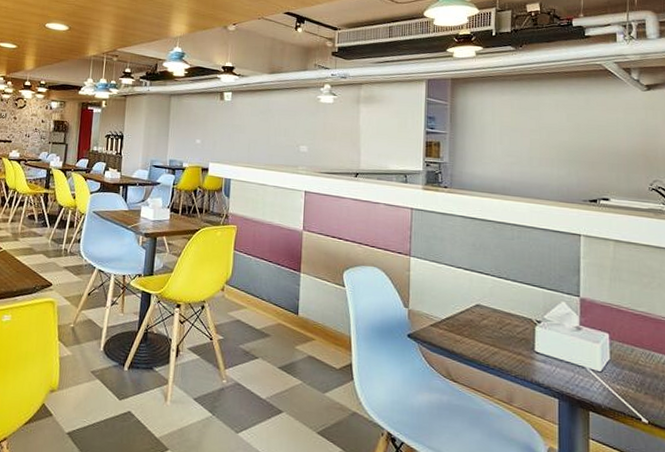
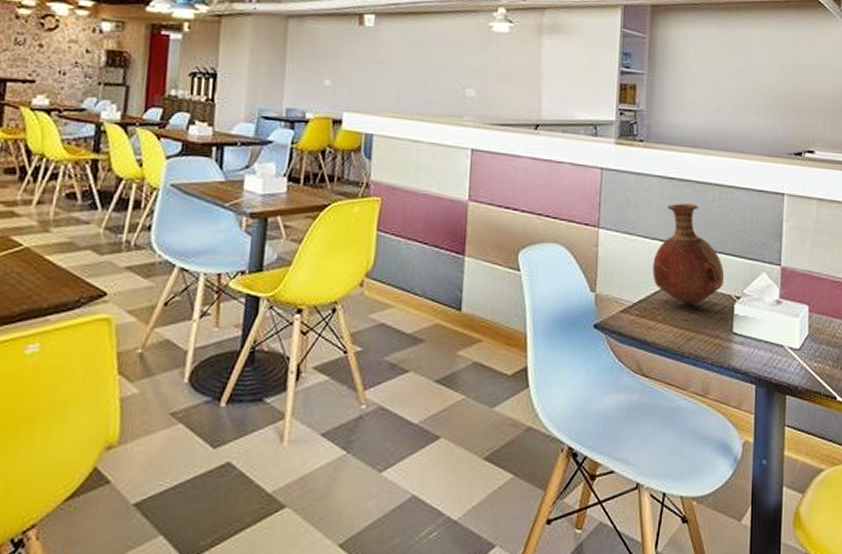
vase: none [458,239,525,324] -> present [652,203,725,304]

